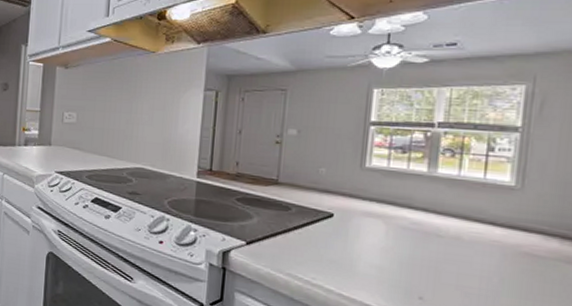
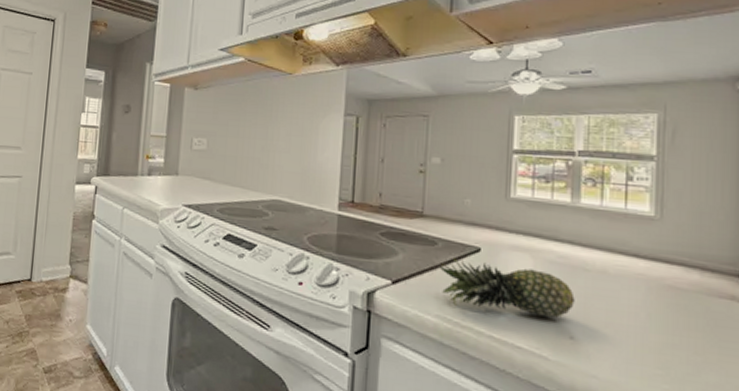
fruit: none [293,222,426,280] -> present [440,258,575,318]

